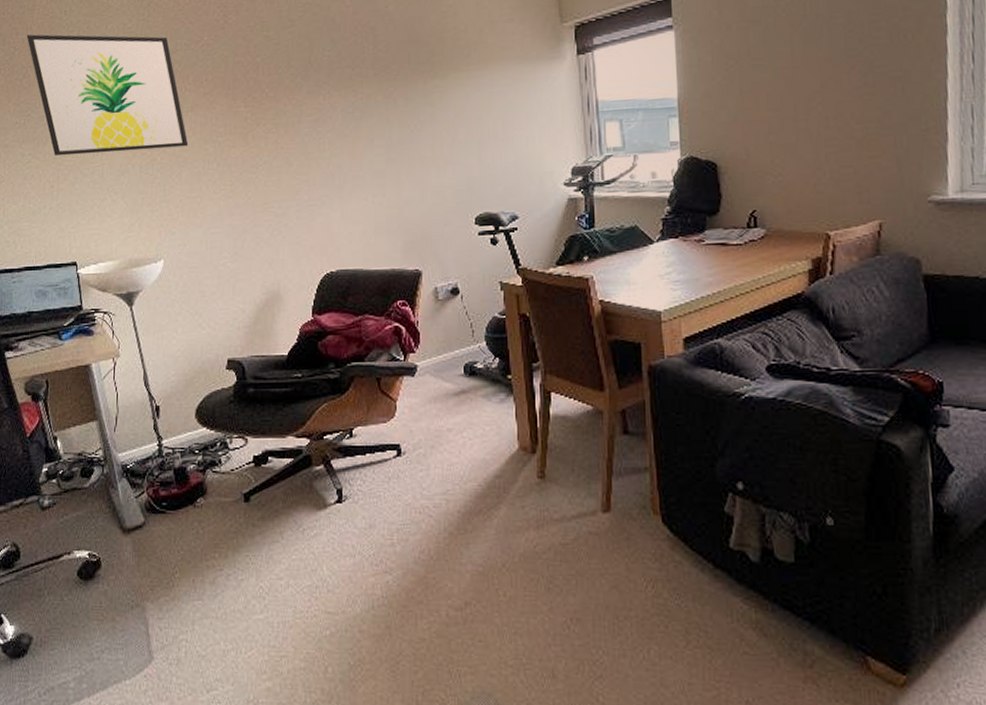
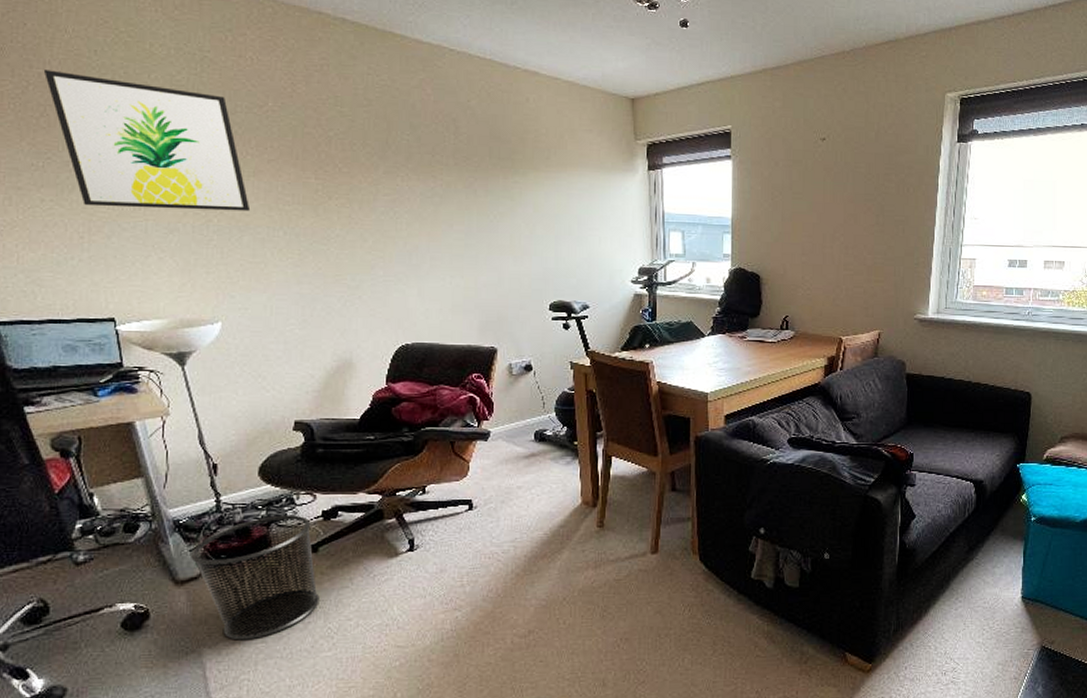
waste bin: none [136,460,251,596] -> present [191,515,319,640]

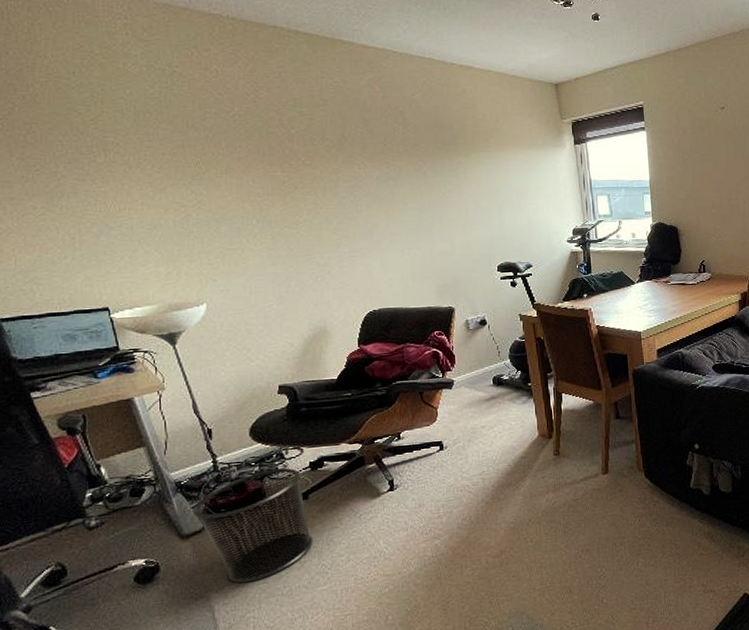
wall art: present [43,70,251,212] -> none [27,92,225,210]

